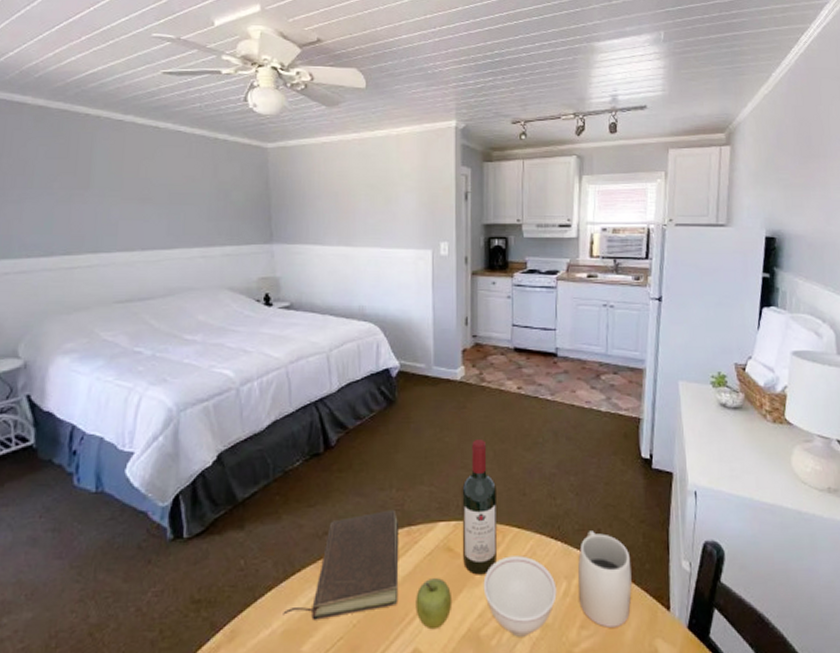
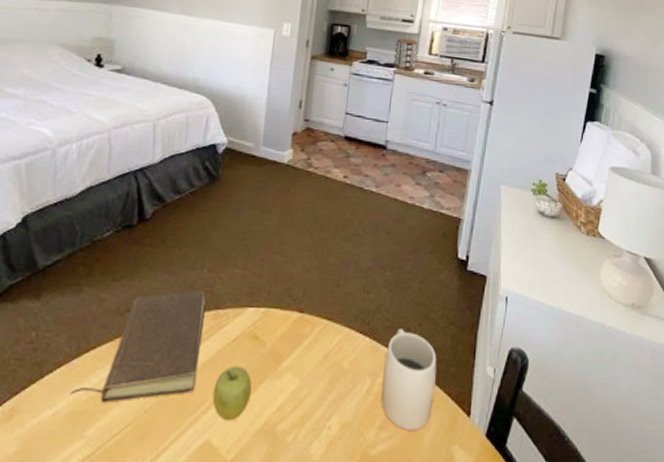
wine bottle: present [462,440,498,575] -> none [267,225,312,366]
bowl: present [483,555,557,637] -> none [285,349,360,435]
spice rack: none [554,240,579,276] -> present [393,35,419,71]

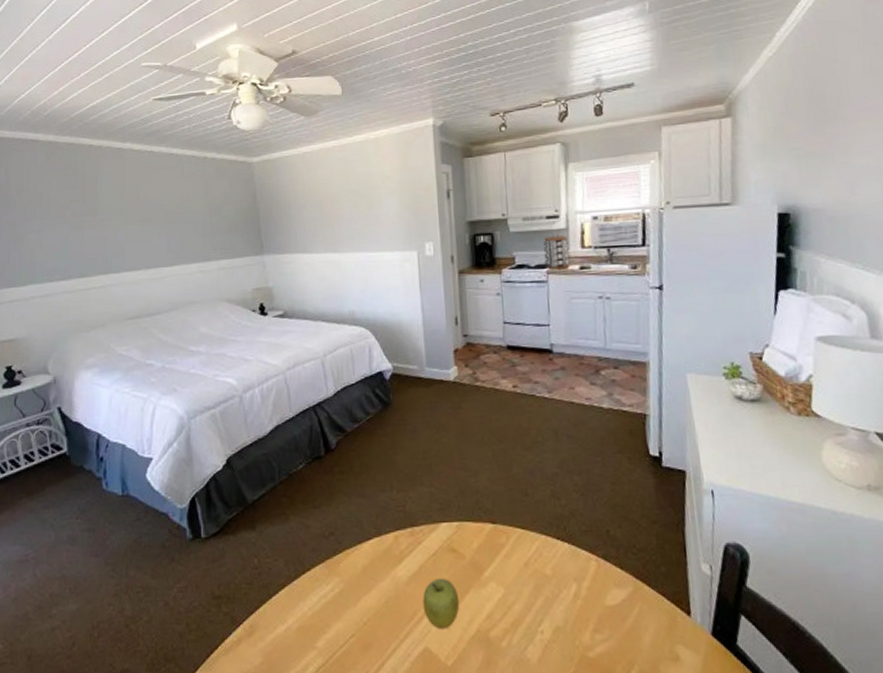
book: present [70,290,206,403] -> none [296,510,406,618]
mug: present [381,329,437,430] -> none [587,532,648,632]

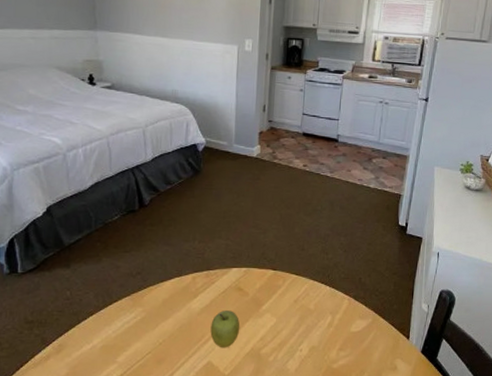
spice rack: present [543,232,570,270] -> none [342,45,364,76]

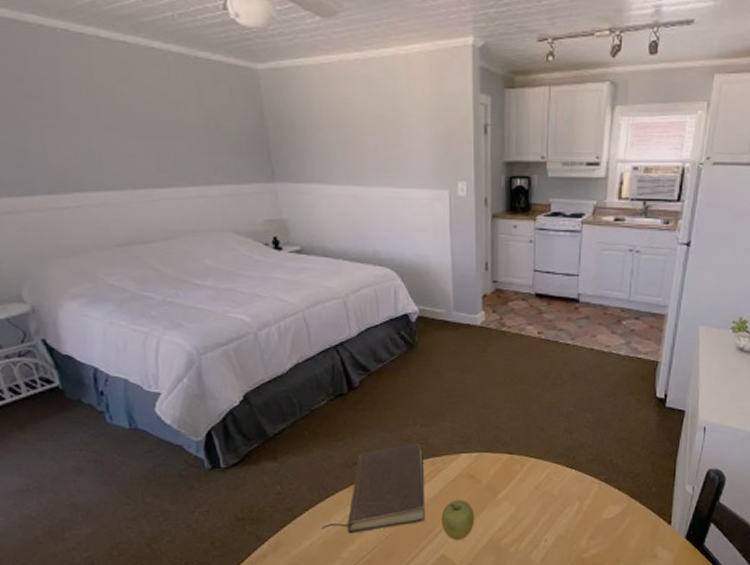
book: none [102,257,199,339] -> present [321,443,426,534]

